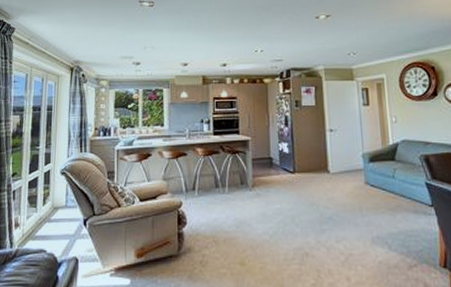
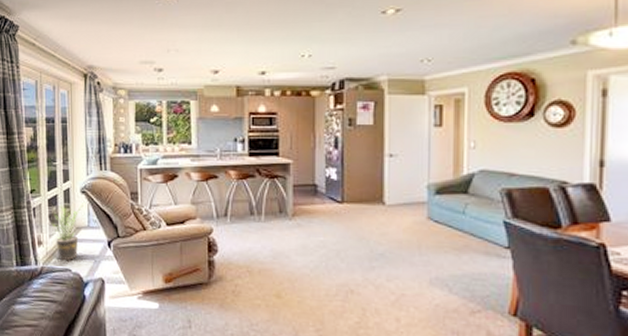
potted plant: none [30,183,64,242] -> present [52,202,85,261]

